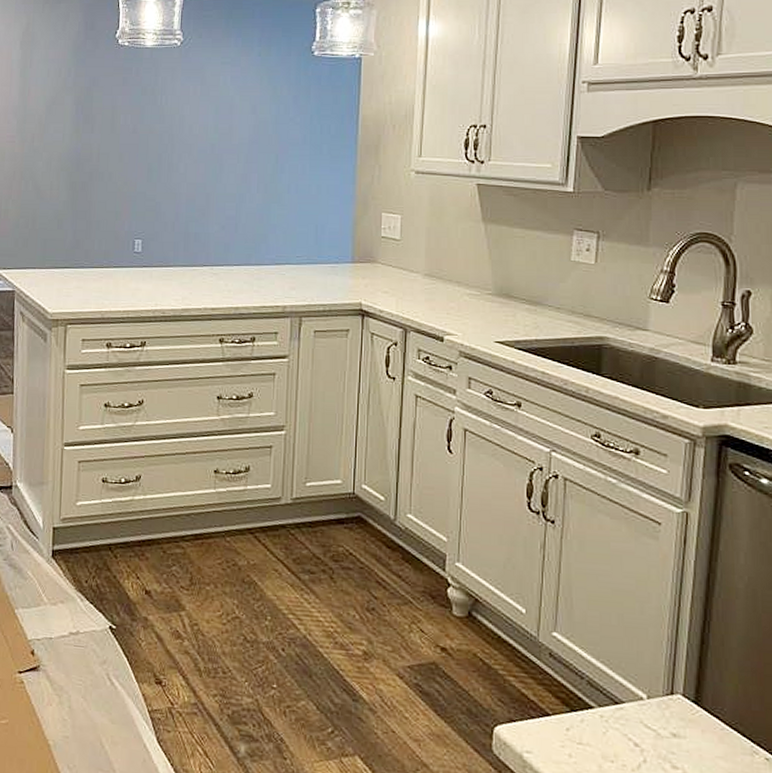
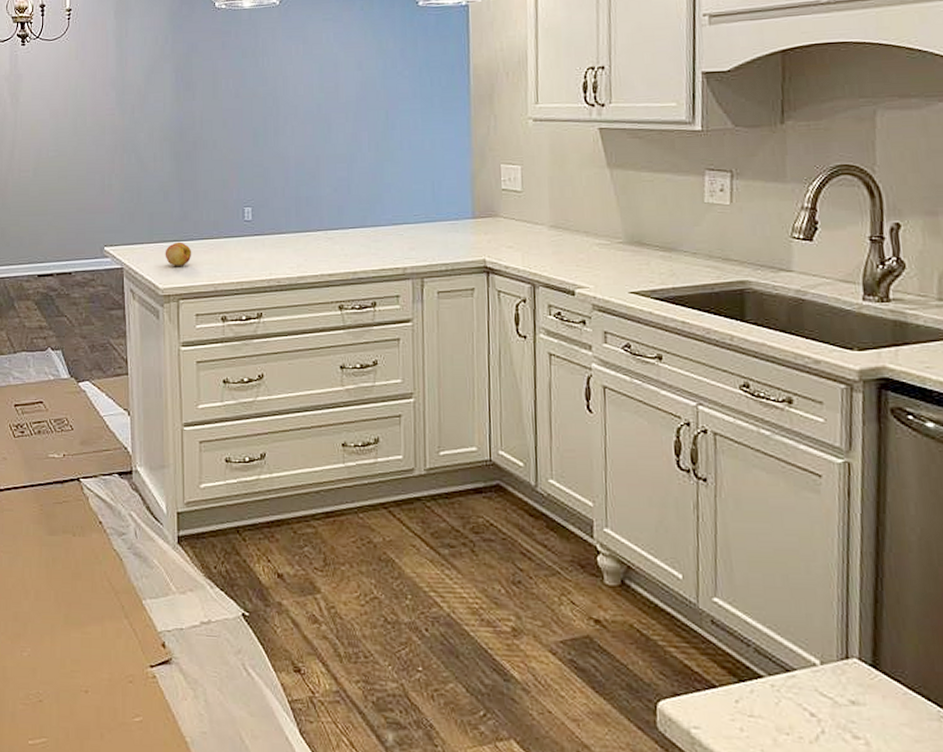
fruit: none [55,269,82,292] -> present [165,242,192,266]

